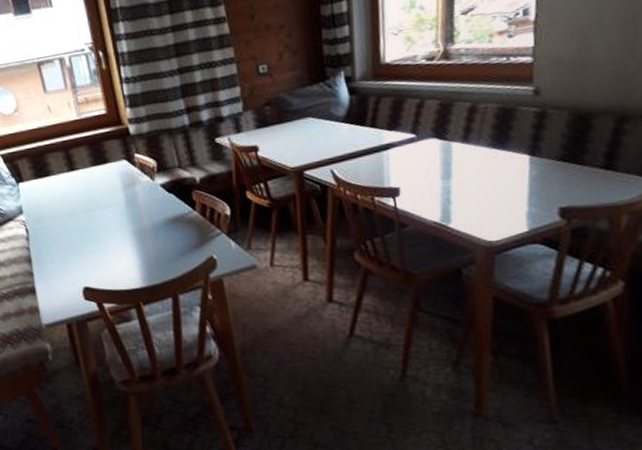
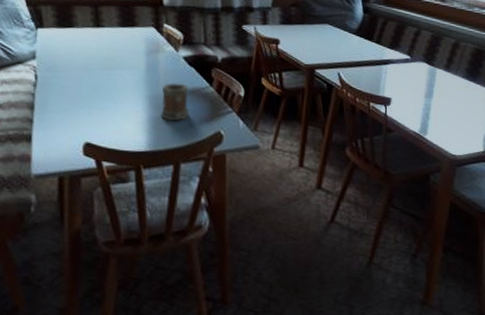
mug: none [146,212,178,253] -> present [160,83,190,122]

